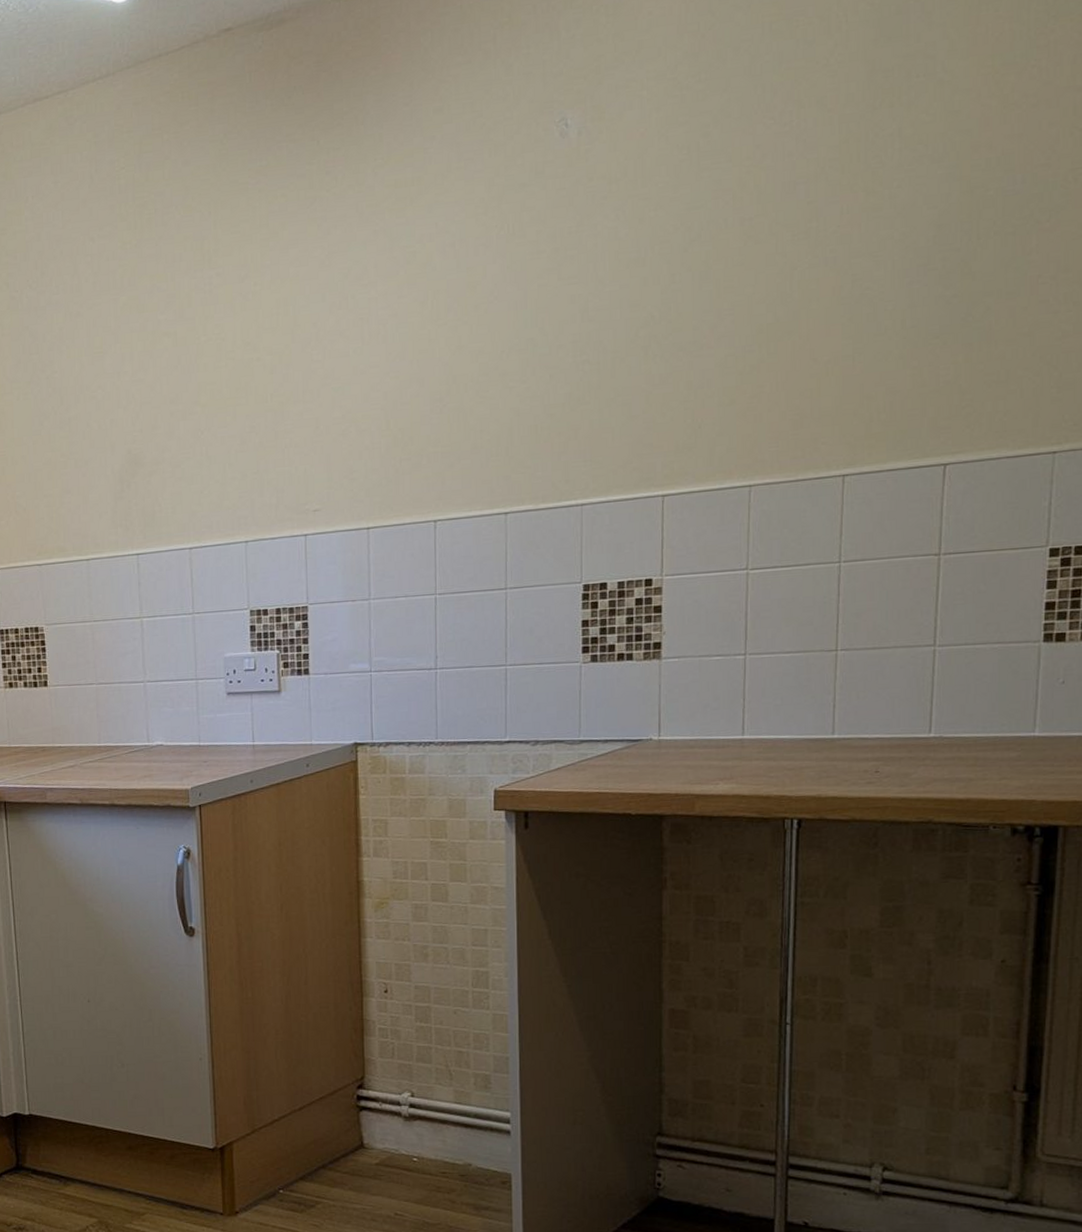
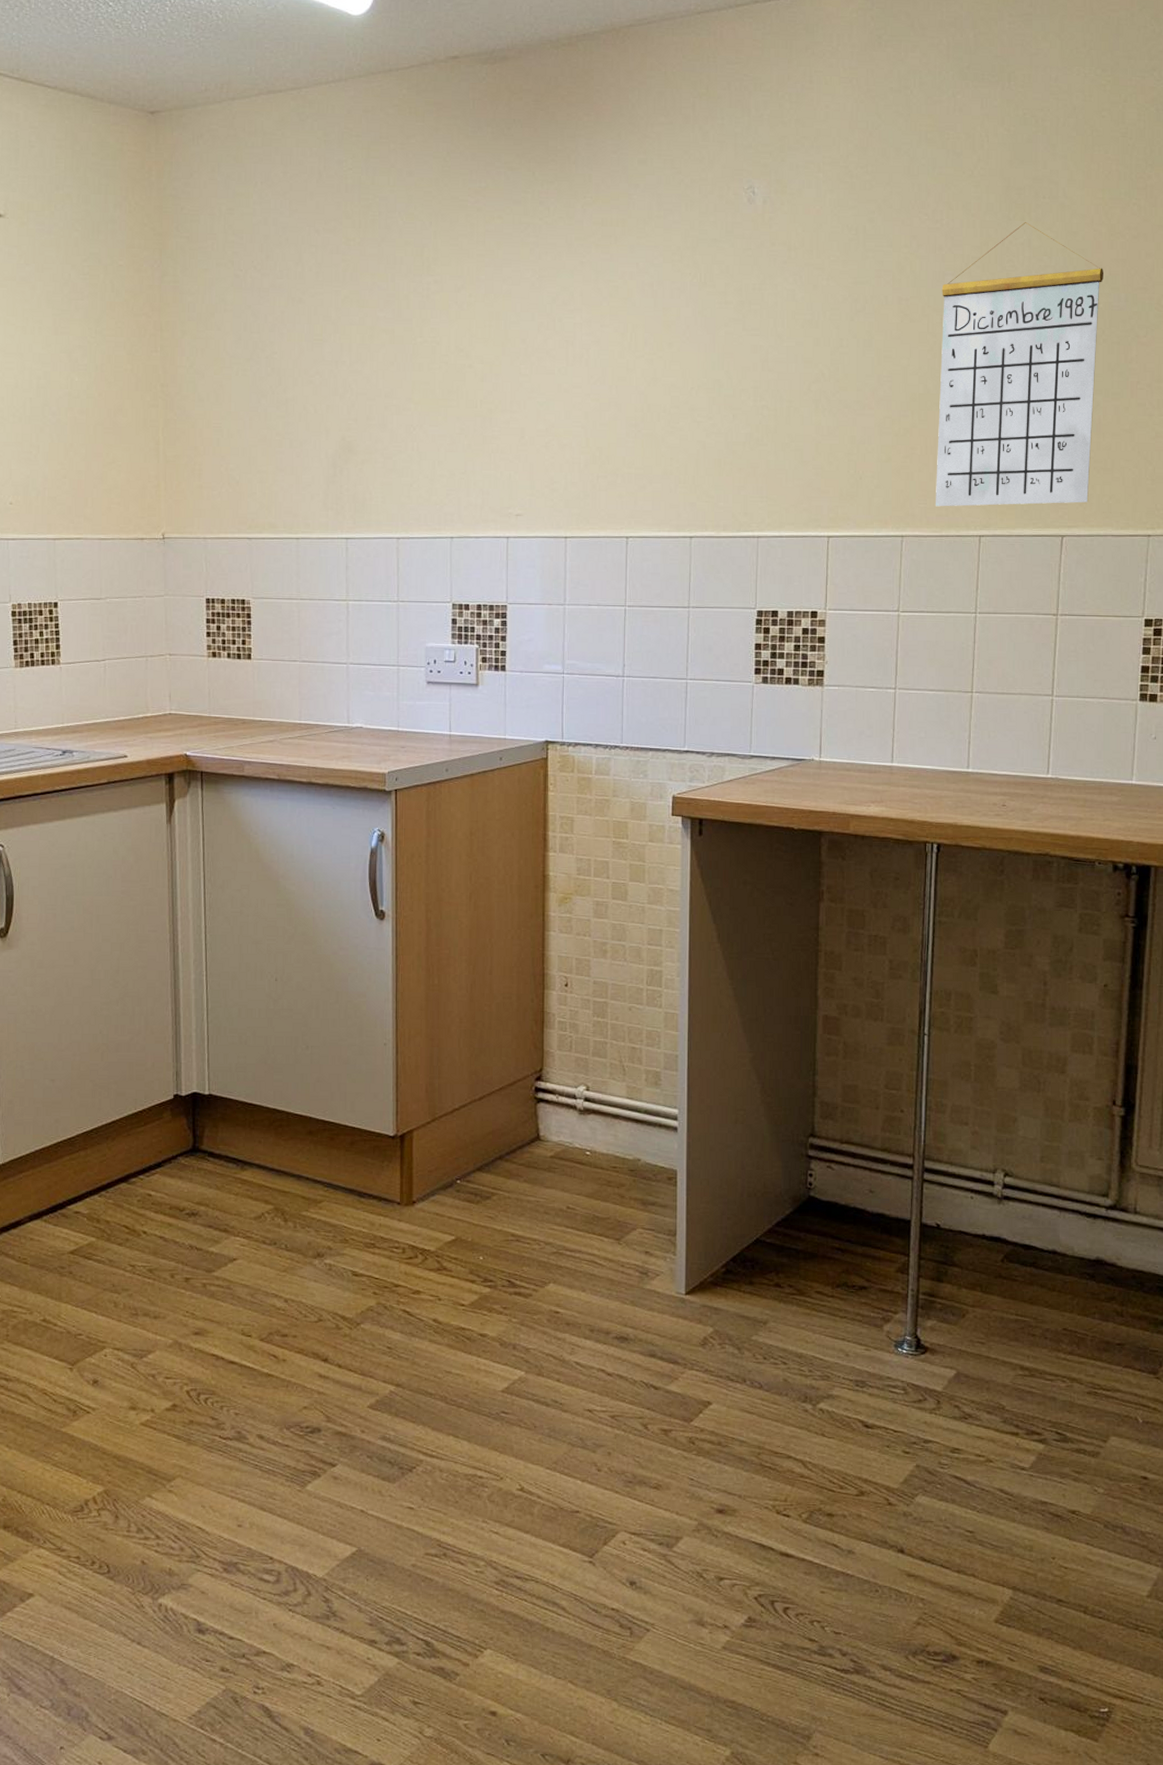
calendar: none [789,108,994,449] -> present [936,222,1103,507]

